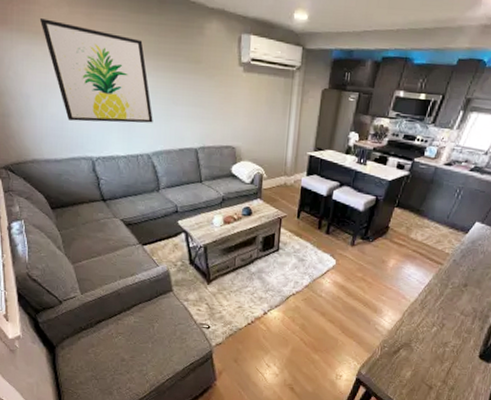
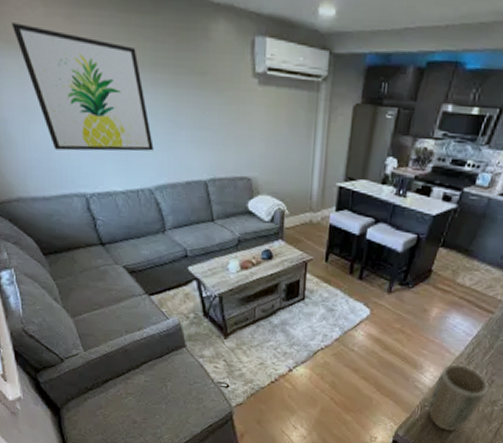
plant pot: none [388,308,440,370] -> present [429,363,489,431]

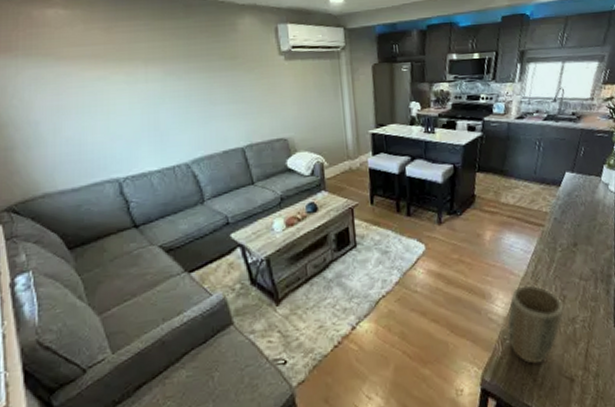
wall art: present [11,23,154,151] -> none [50,39,189,142]

